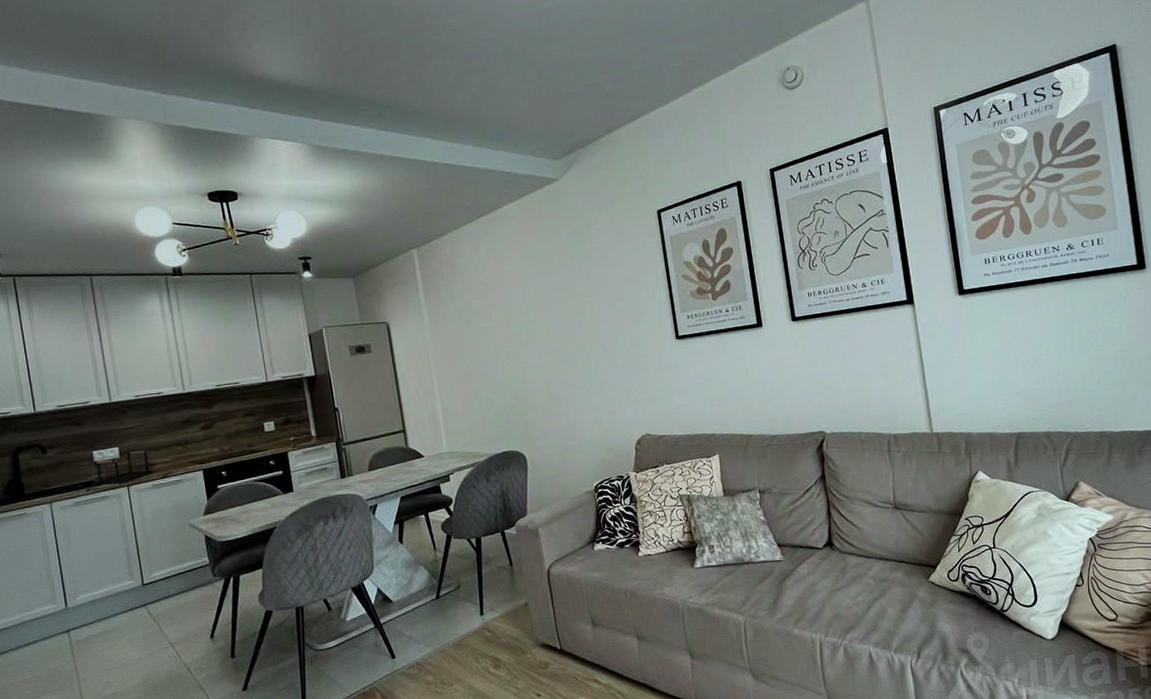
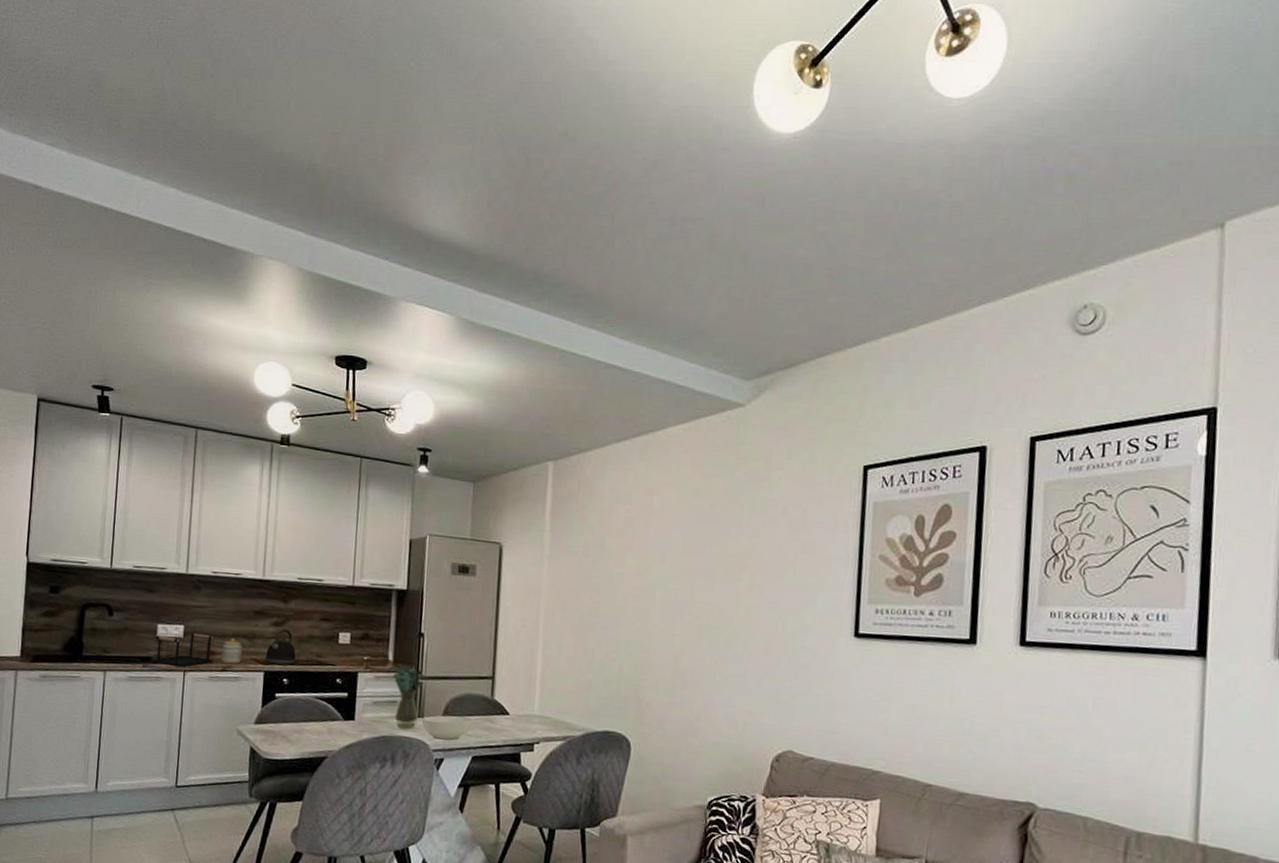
jar: none [158,448,179,471] -> present [220,638,242,664]
kettle: none [200,430,230,463] -> present [264,628,297,666]
vase: none [319,437,348,490] -> present [393,664,418,730]
bowl: none [351,466,395,491] -> present [421,715,473,740]

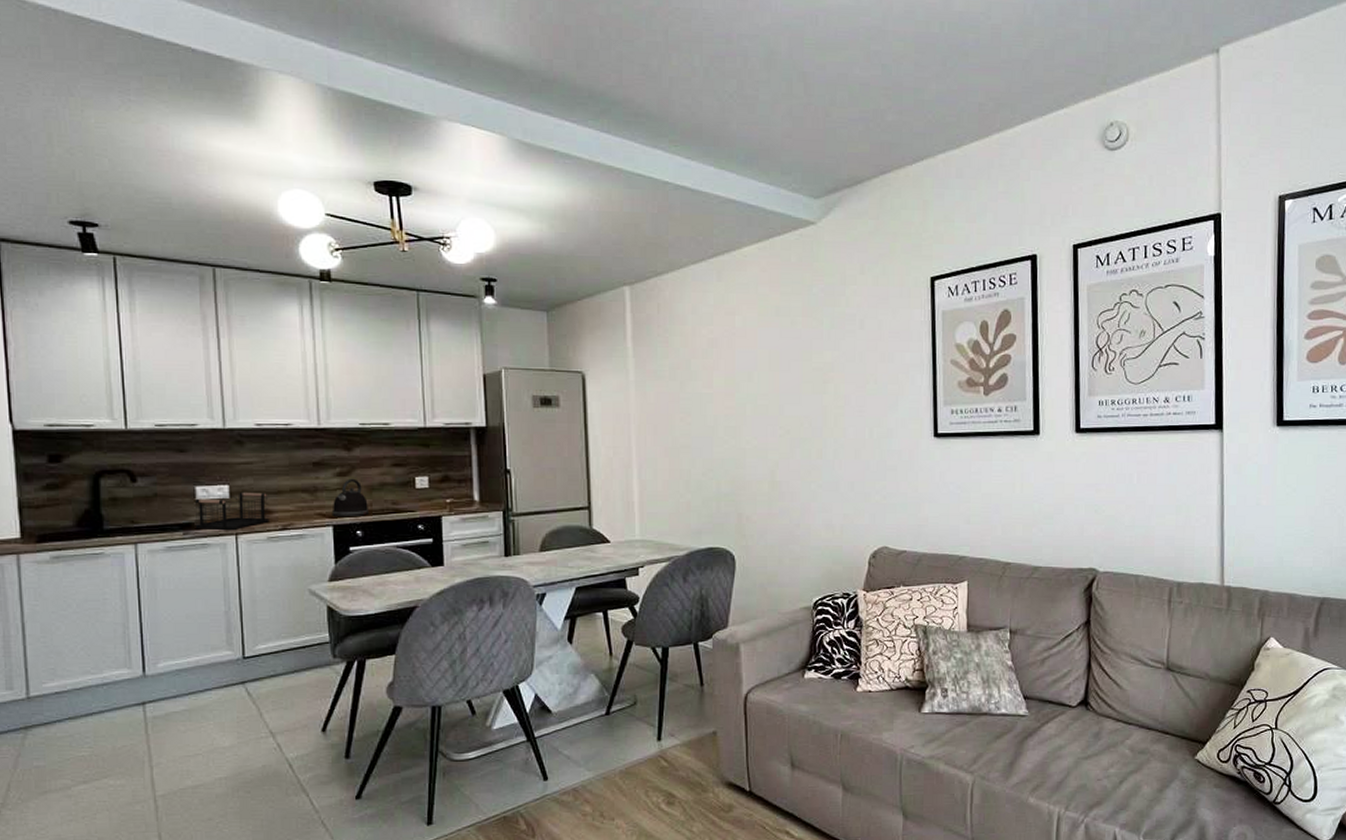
jar: present [220,638,242,664] -> none [278,493,304,521]
vase: present [393,664,418,730] -> none [481,503,513,569]
bowl: present [421,715,473,740] -> none [517,549,573,574]

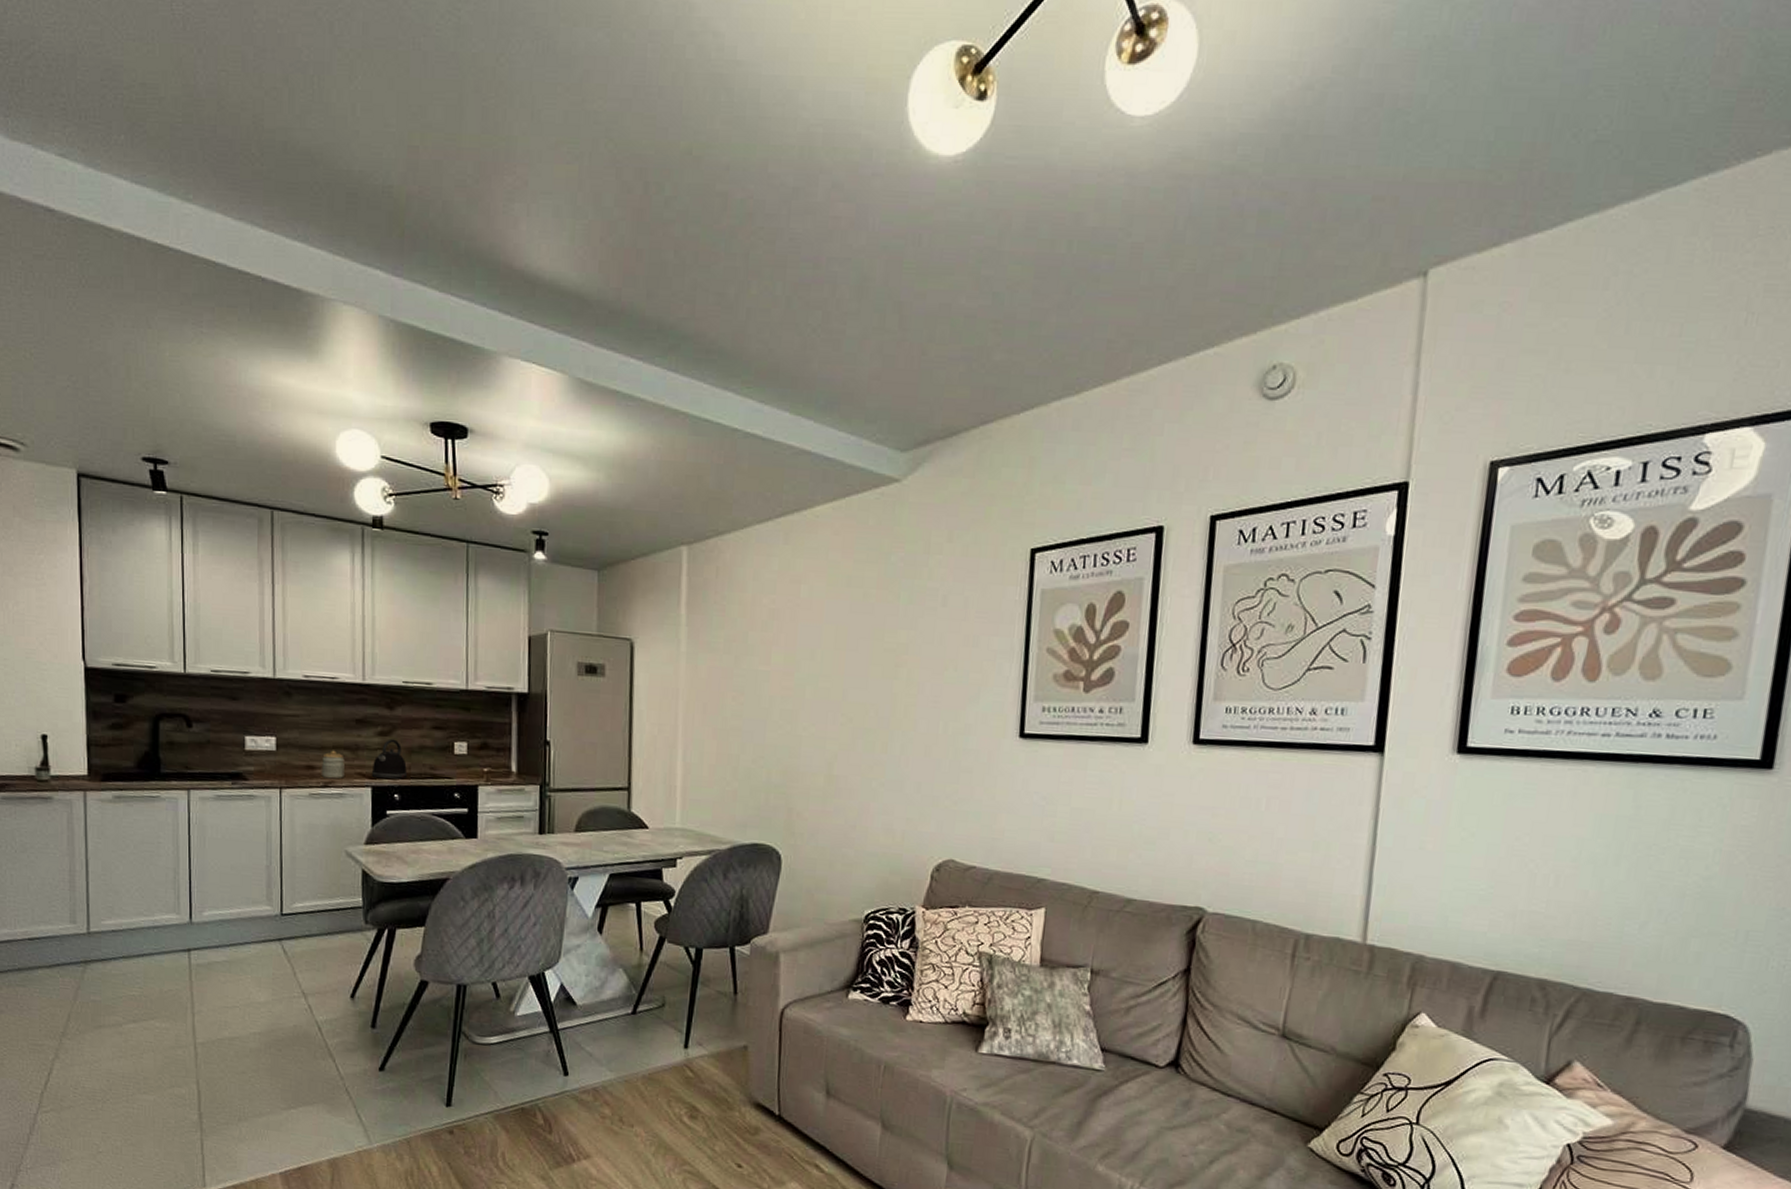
dish rack: present [194,491,270,531] -> none [243,744,312,784]
jar: none [278,493,304,521] -> present [320,750,345,779]

